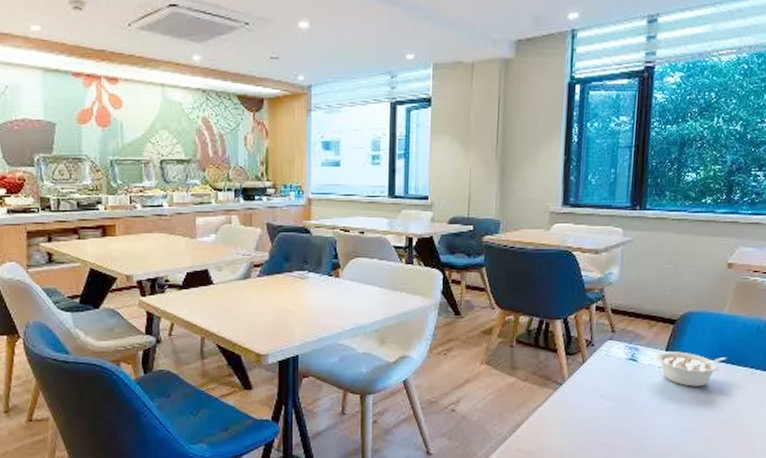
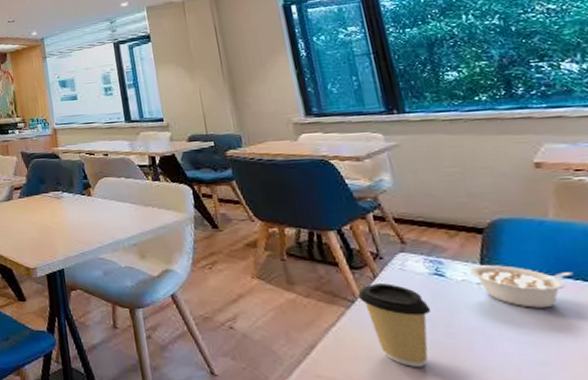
coffee cup: none [566,368,620,438] -> present [358,283,431,367]

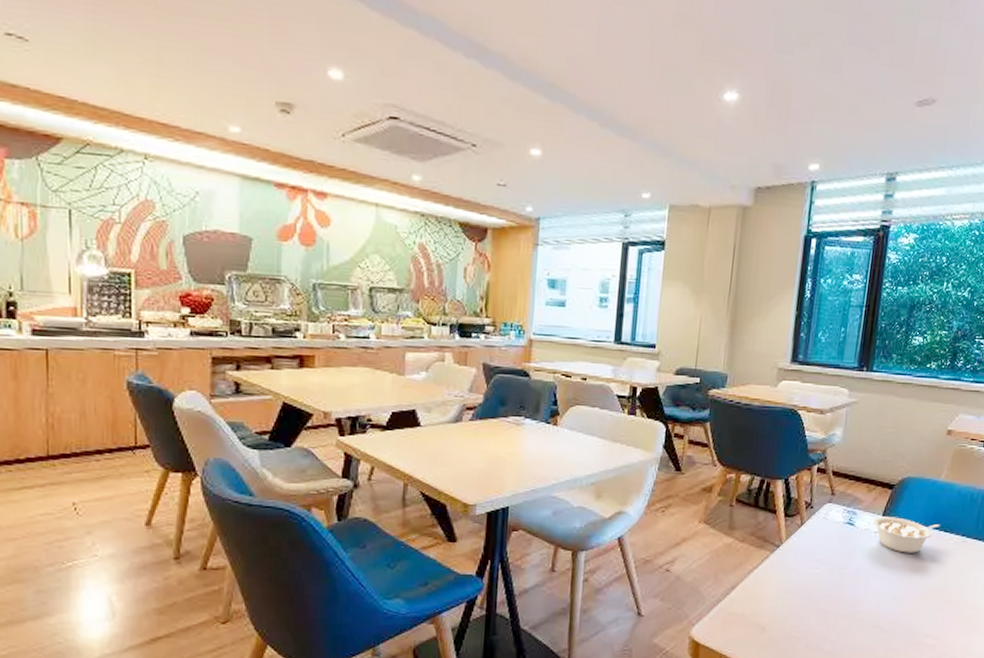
coffee cup: present [358,283,431,367] -> none [783,530,836,603]

